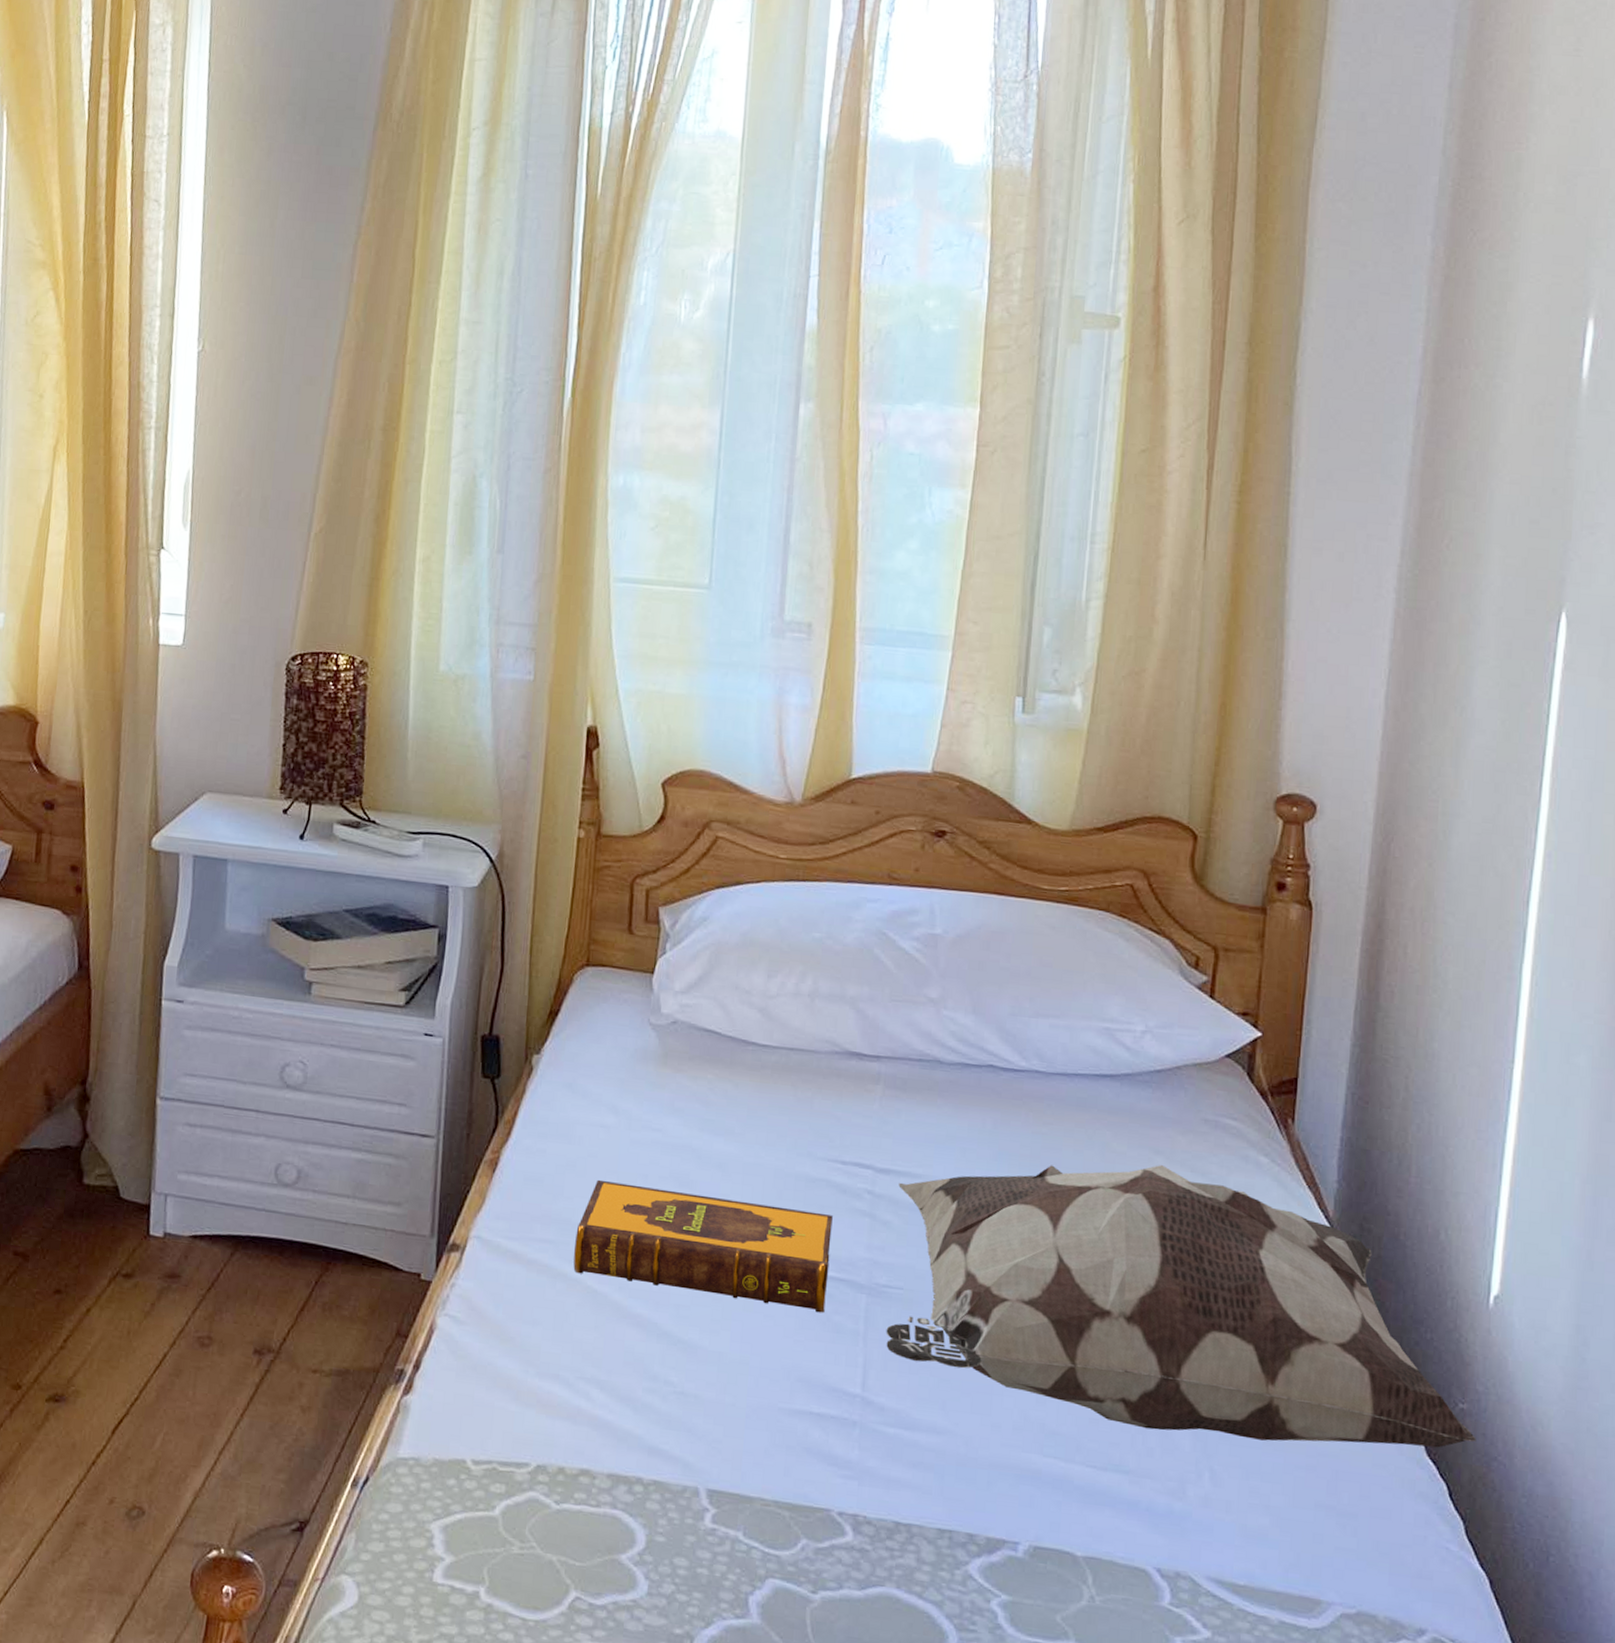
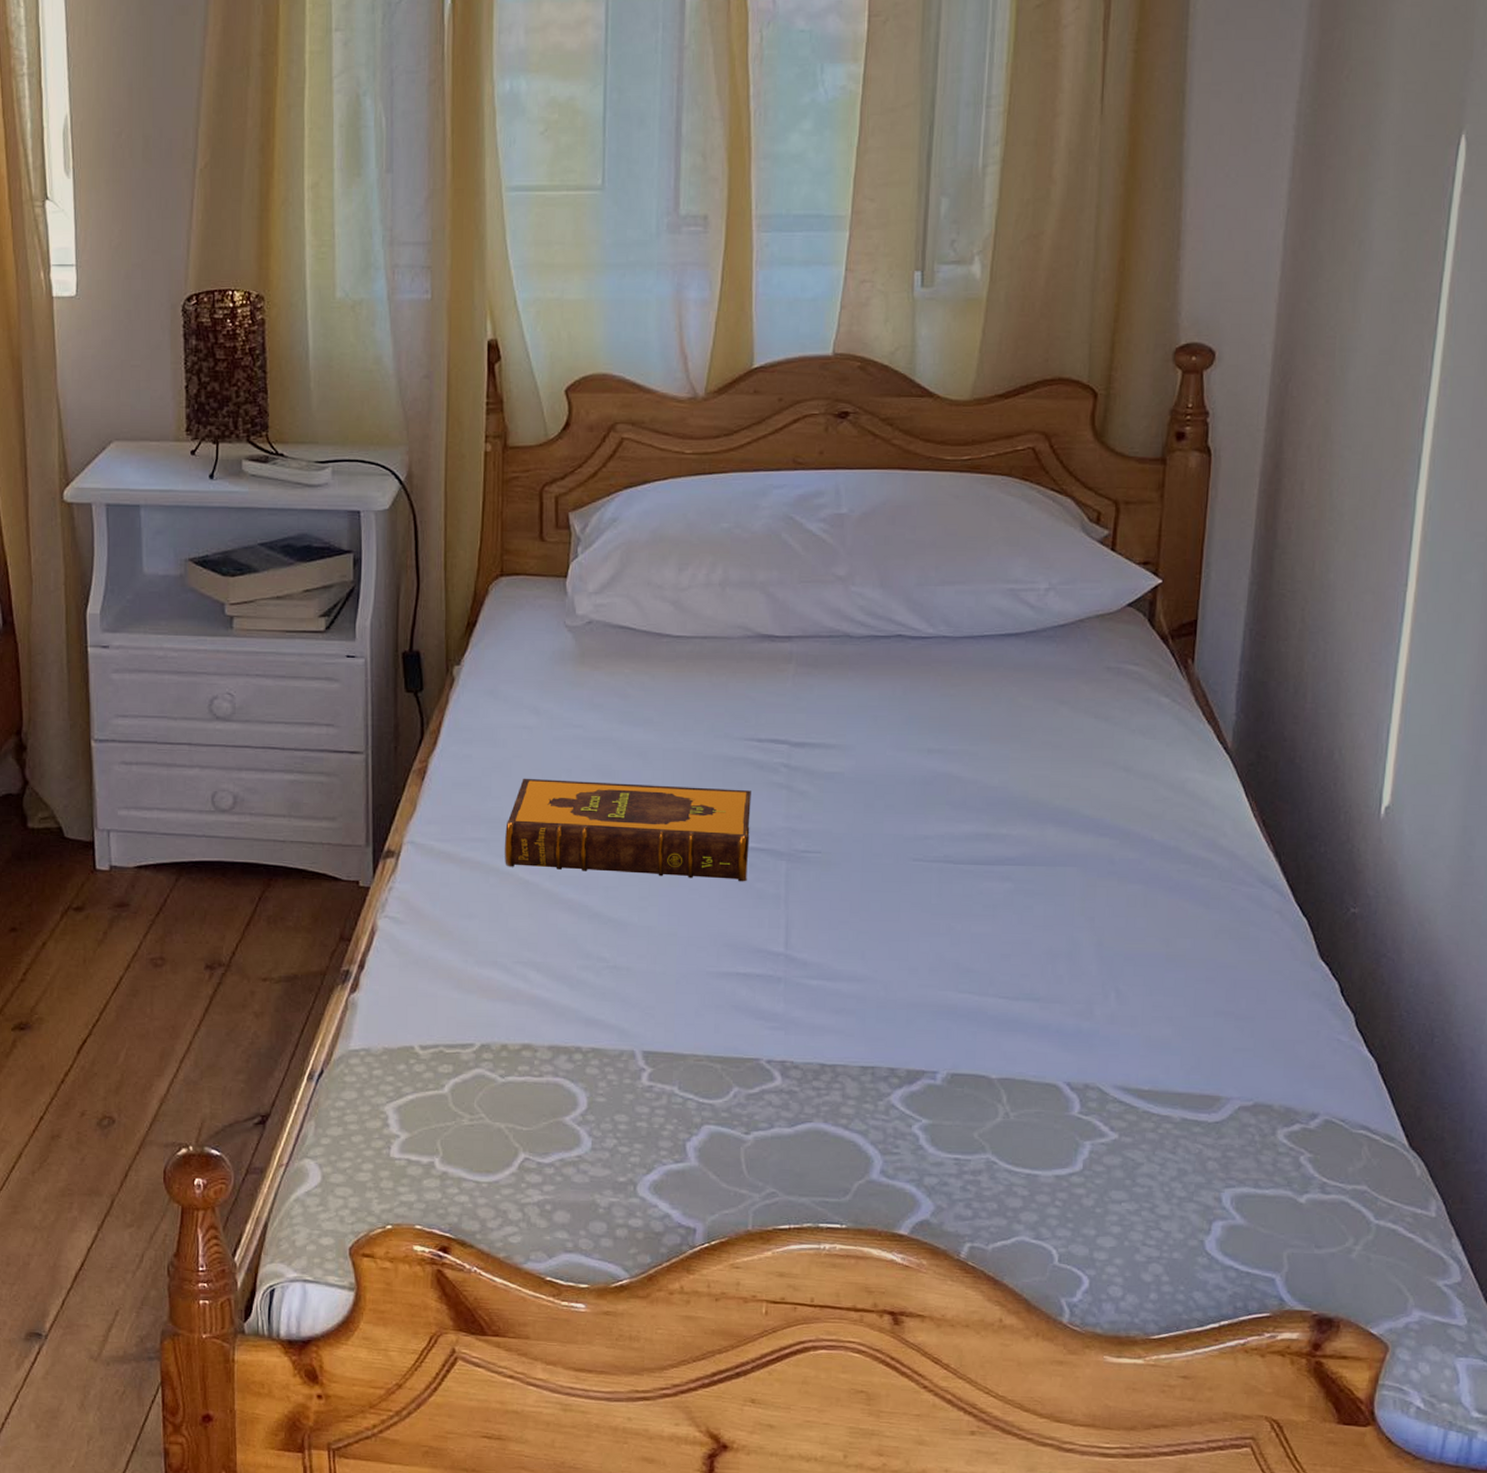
decorative pillow: present [886,1165,1476,1448] -> none [806,714,1367,959]

